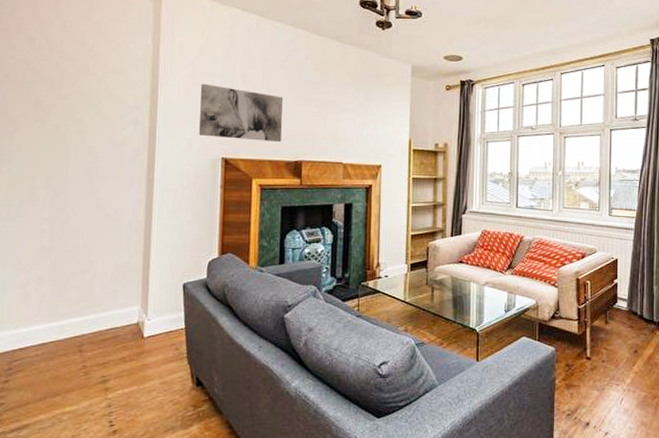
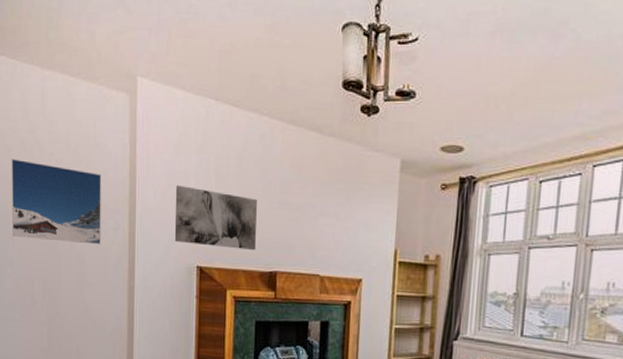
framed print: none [11,55,120,139] -> present [11,159,101,245]

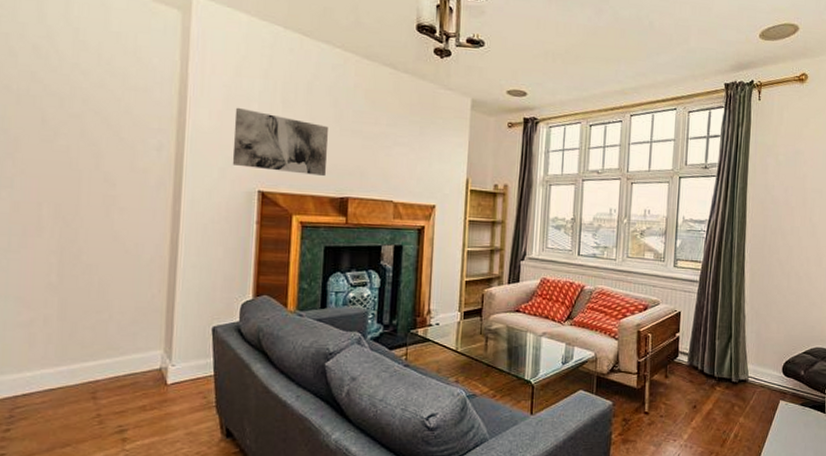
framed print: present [11,159,101,245] -> none [13,65,142,166]

